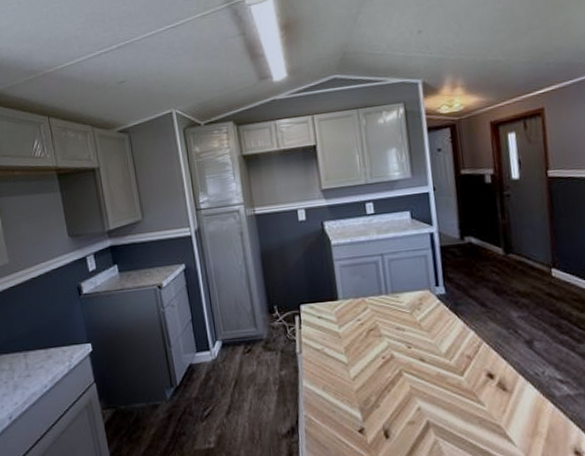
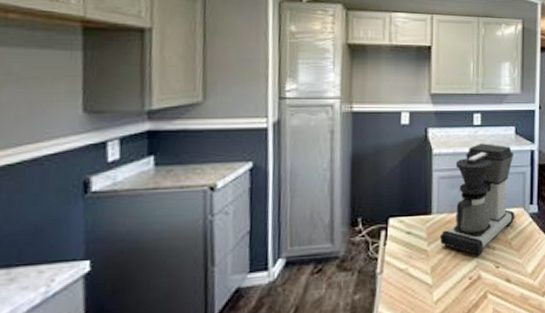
coffee maker: none [349,230,422,337] -> present [440,143,515,256]

